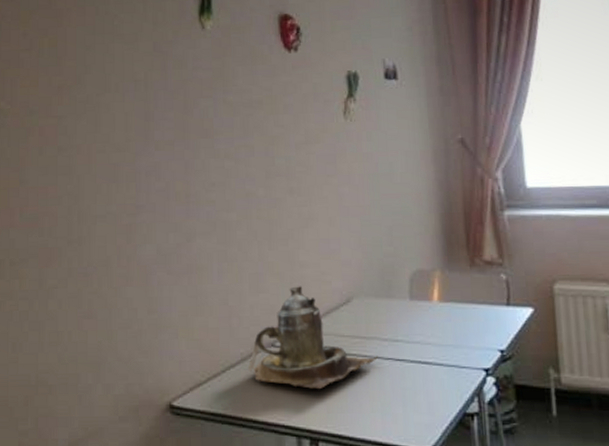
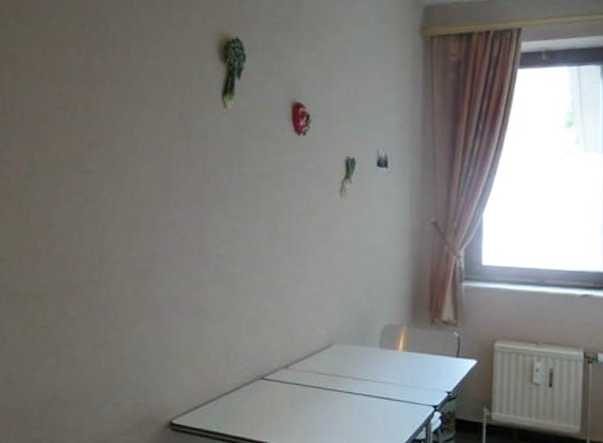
teapot: present [247,286,379,389] -> none [240,331,350,415]

